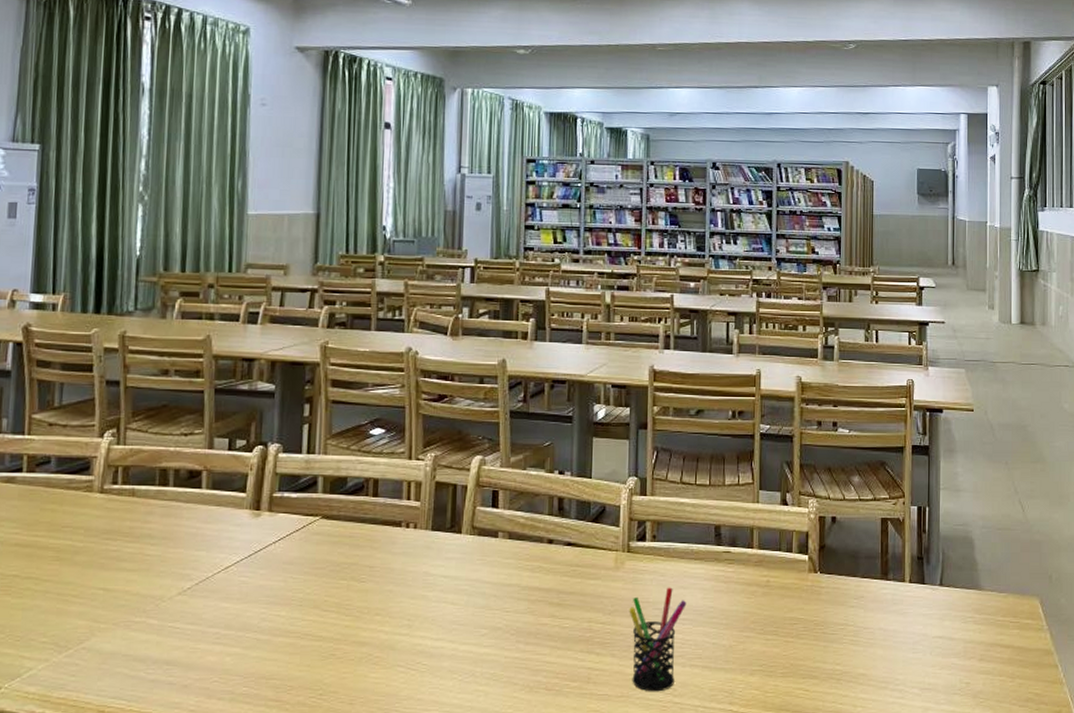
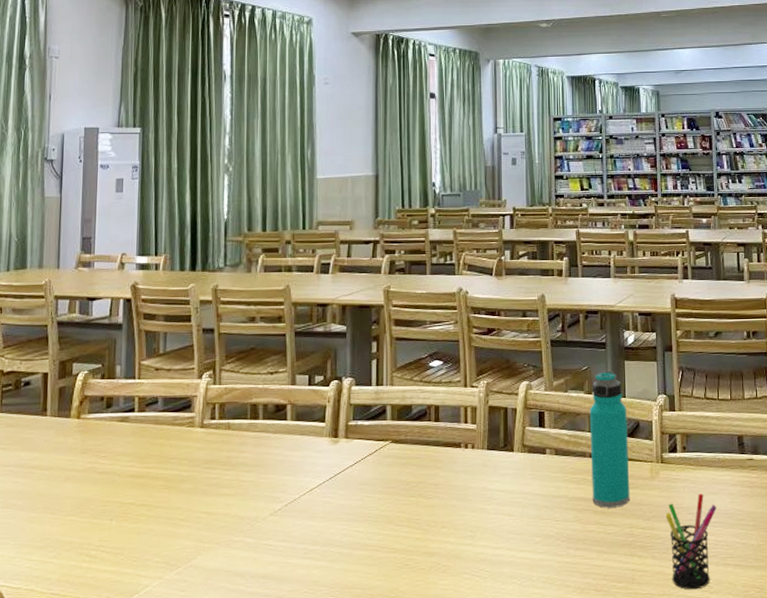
water bottle: none [548,447,593,599] -> present [589,370,630,508]

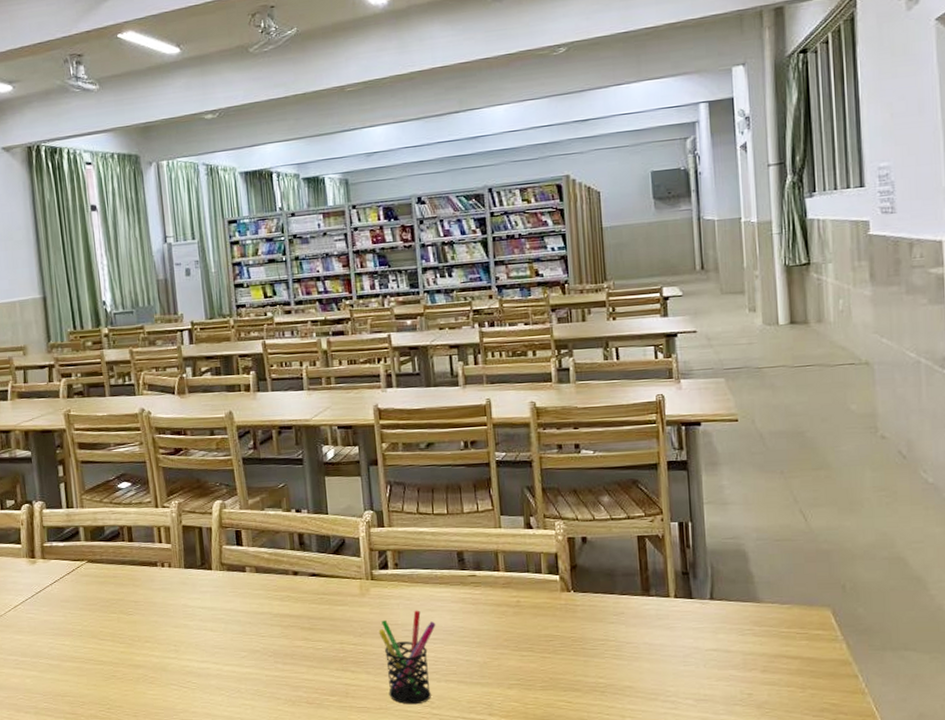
water bottle: present [589,370,630,508] -> none [289,487,339,624]

